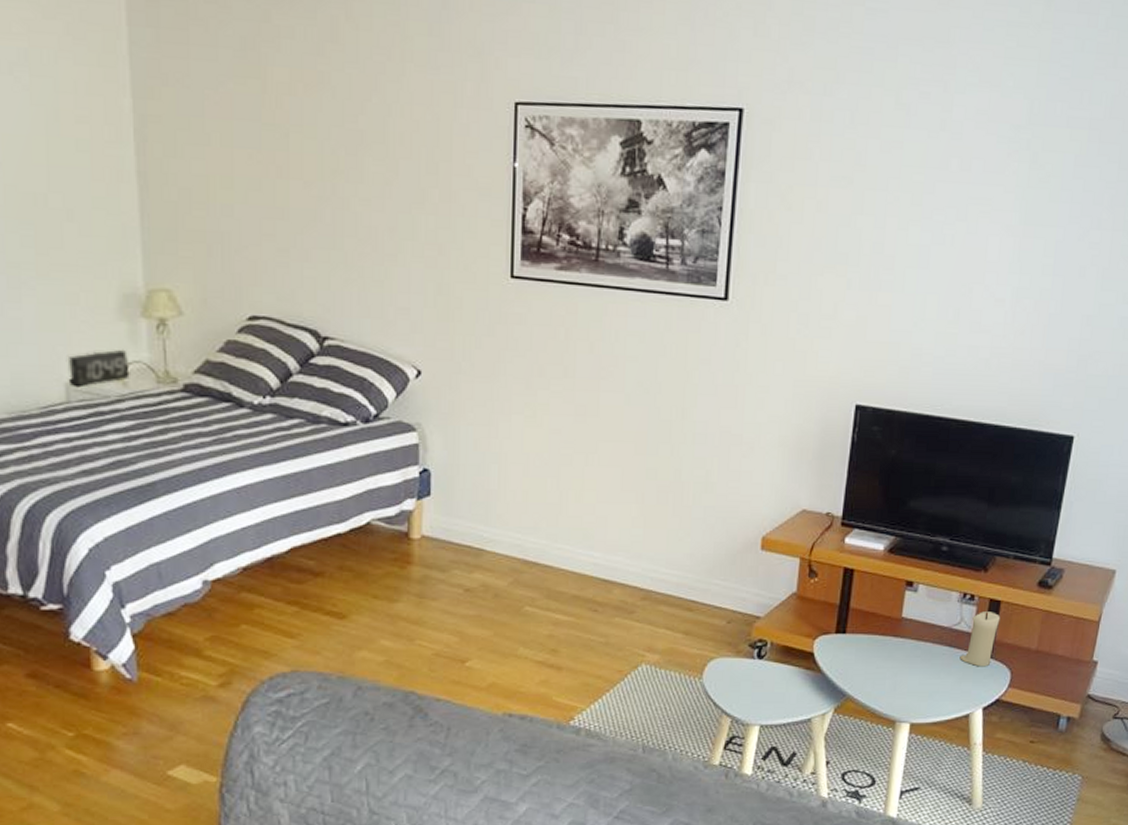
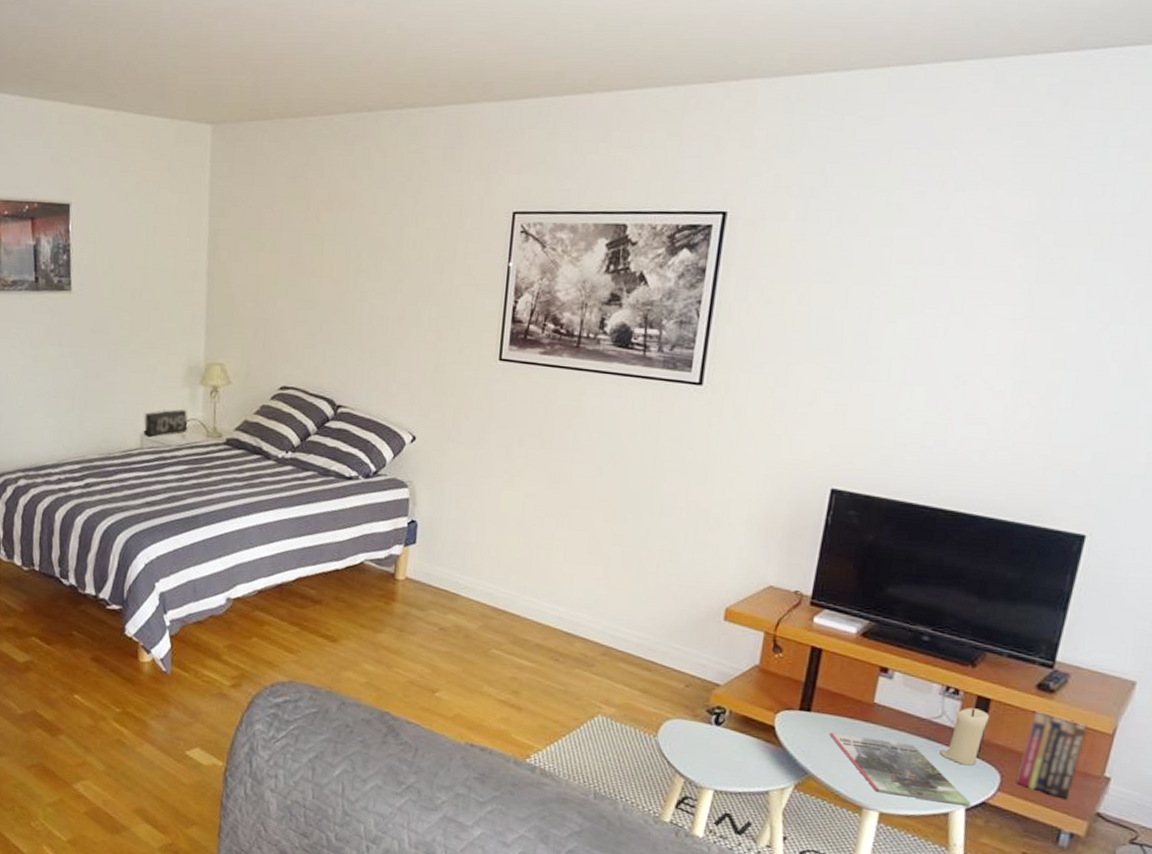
magazine: none [863,651,988,706] -> present [829,732,971,806]
books: none [1024,606,1079,687] -> present [1017,711,1087,800]

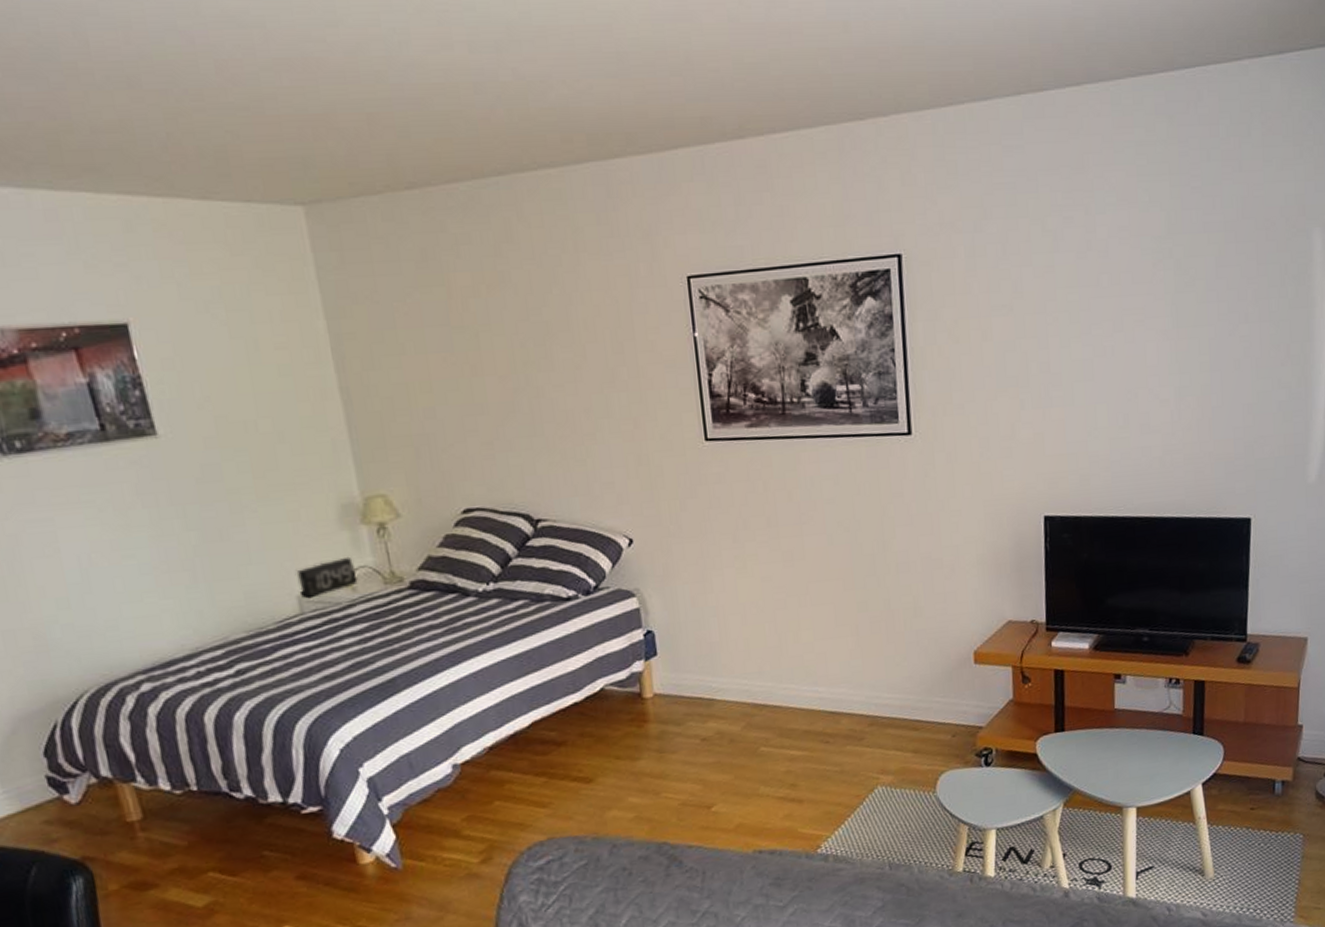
magazine: present [829,732,971,806] -> none [1083,738,1206,789]
candle: present [939,707,990,766] -> none [1174,692,1207,746]
books: present [1017,711,1087,800] -> none [1235,680,1280,754]

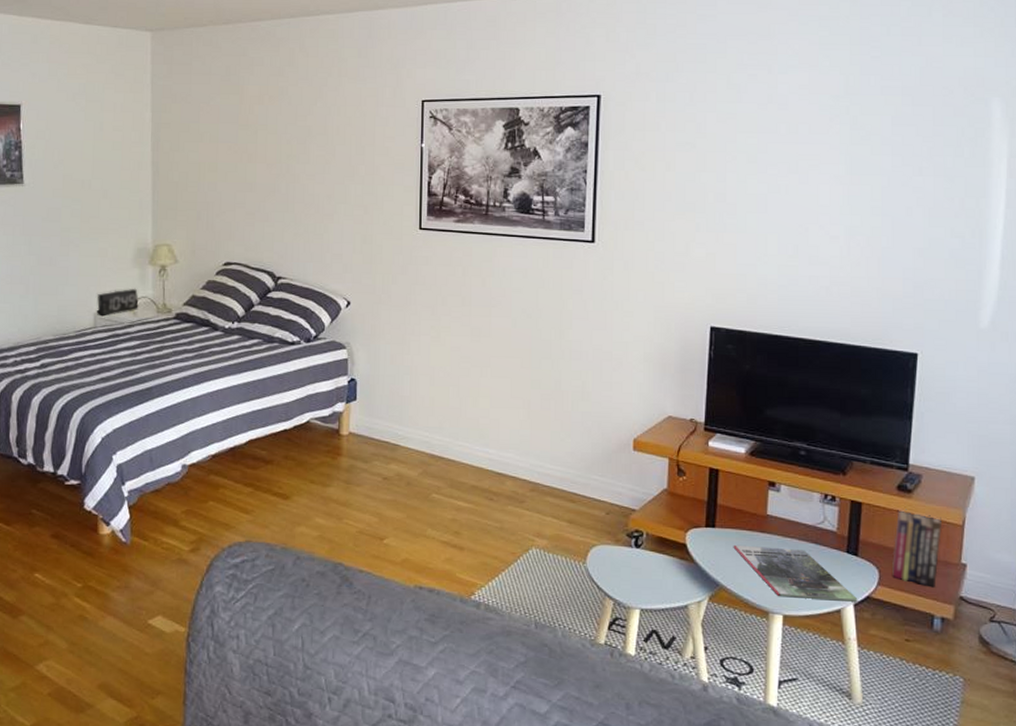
magazine: none [1083,738,1206,789] -> present [733,544,858,602]
books: none [1235,680,1280,754] -> present [892,509,943,588]

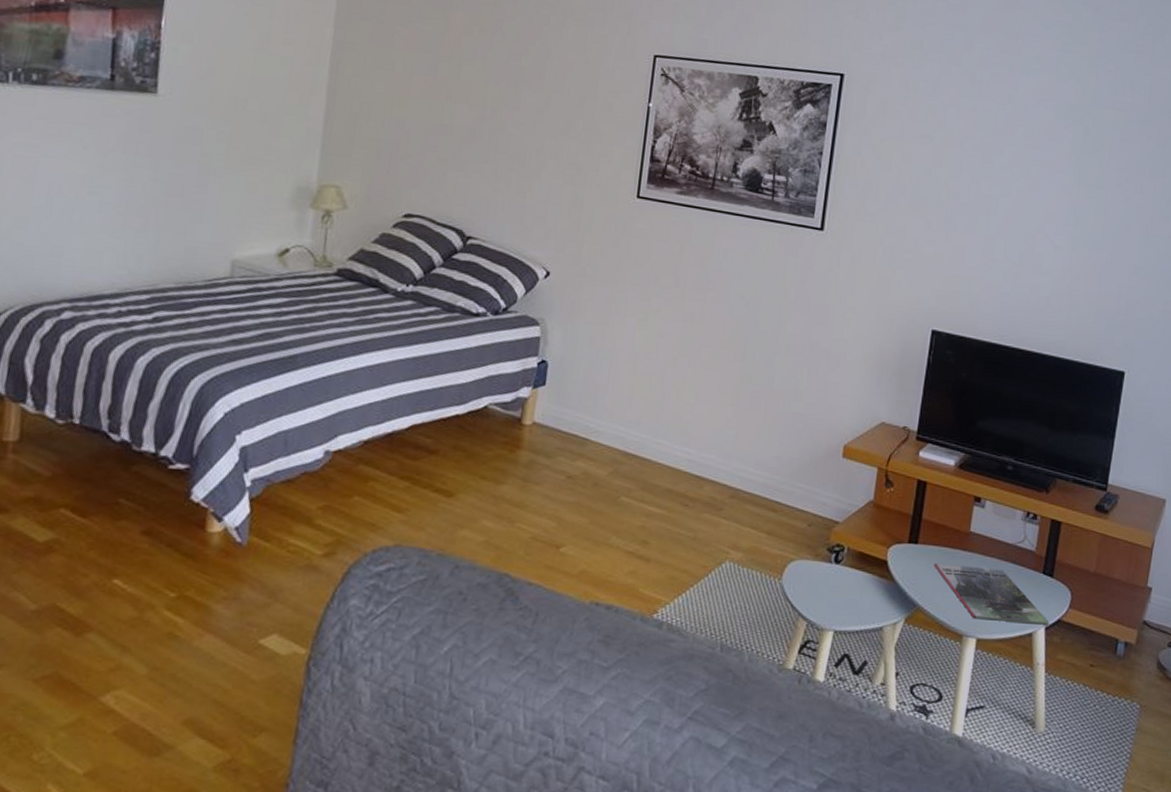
alarm clock: present [97,288,139,317] -> none [236,234,292,265]
books: present [892,509,943,588] -> none [1084,530,1134,611]

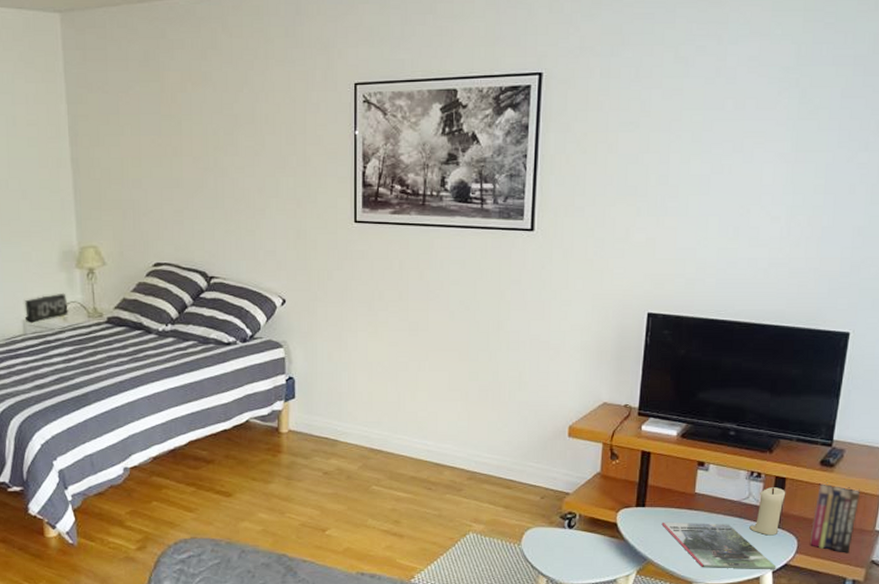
alarm clock: none [236,234,292,265] -> present [25,293,68,323]
candle: none [1023,531,1061,586] -> present [749,487,786,536]
books: none [1084,530,1134,611] -> present [810,482,861,553]

